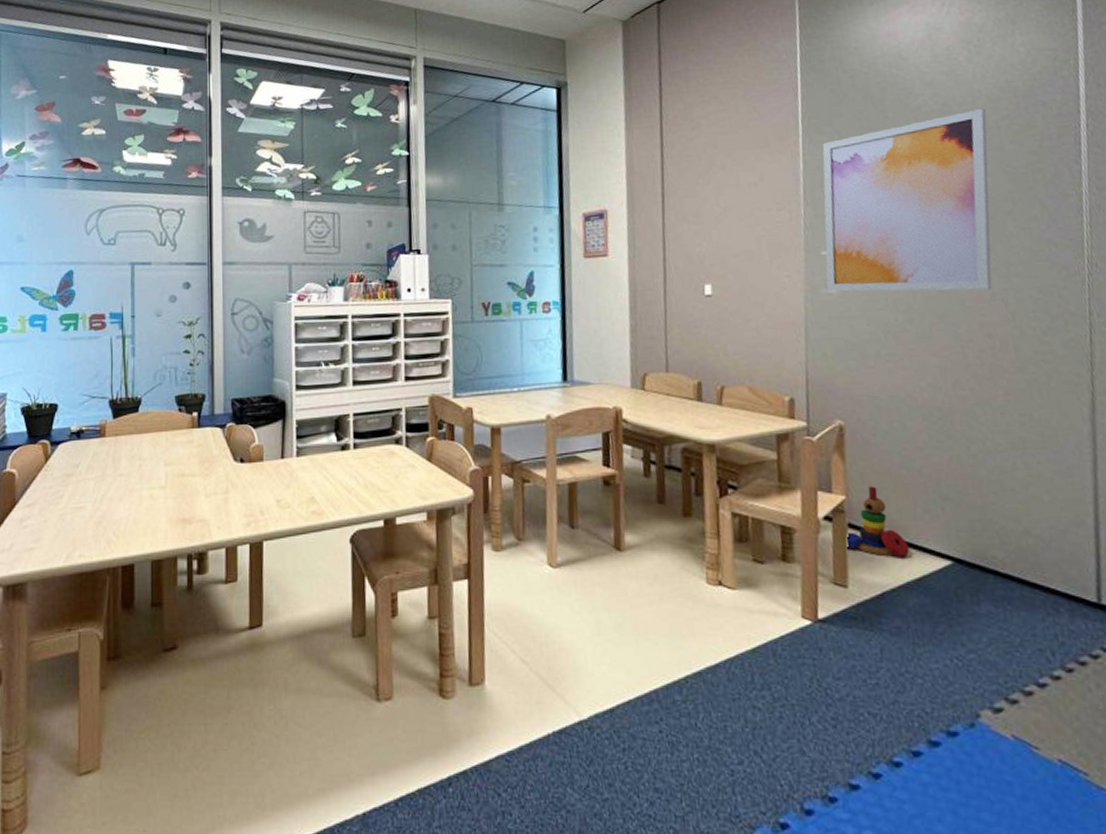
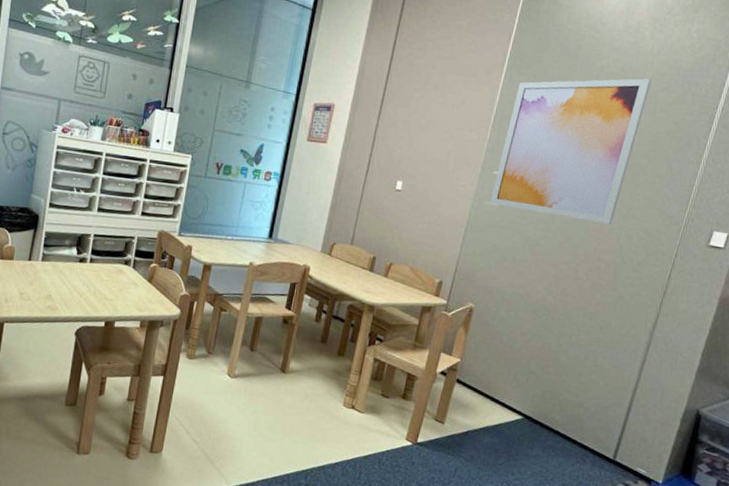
stacking toy: present [845,486,909,558] -> none [450,355,495,409]

